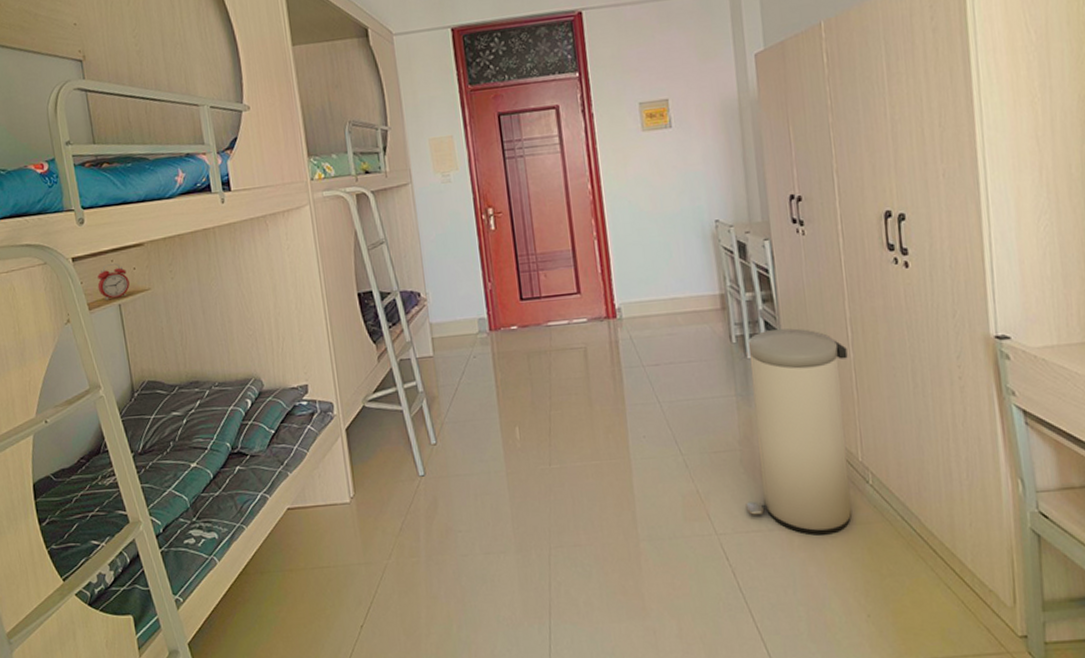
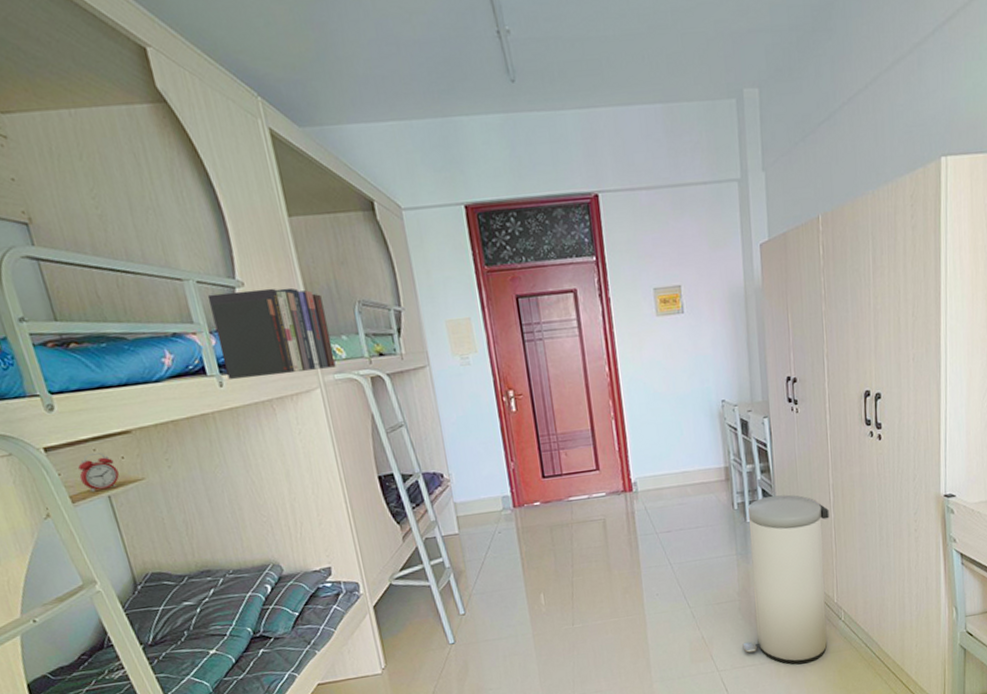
books: none [218,110,325,196] -> present [207,287,336,379]

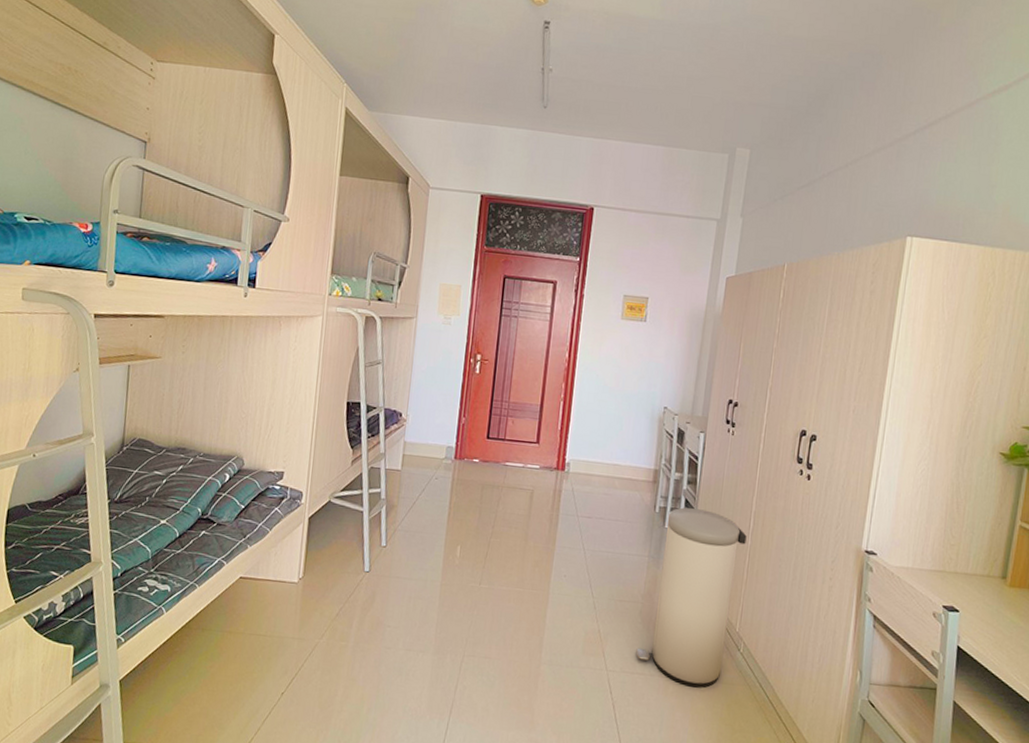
alarm clock: present [78,452,119,493] -> none [112,327,143,359]
books: present [207,287,336,379] -> none [253,222,346,302]

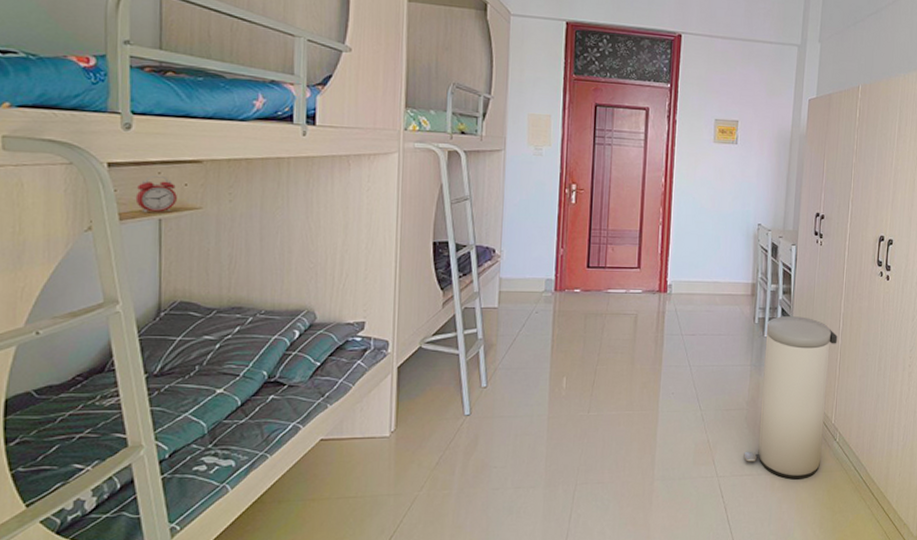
alarm clock: none [112,327,143,359] -> present [135,175,177,213]

